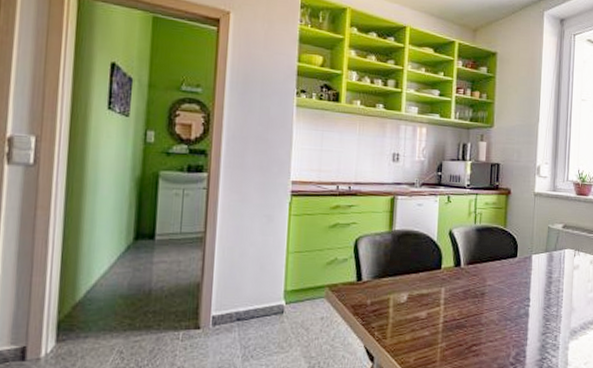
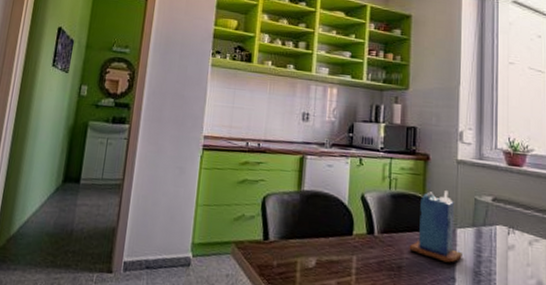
candle: none [491,221,536,286] -> present [409,190,462,263]

